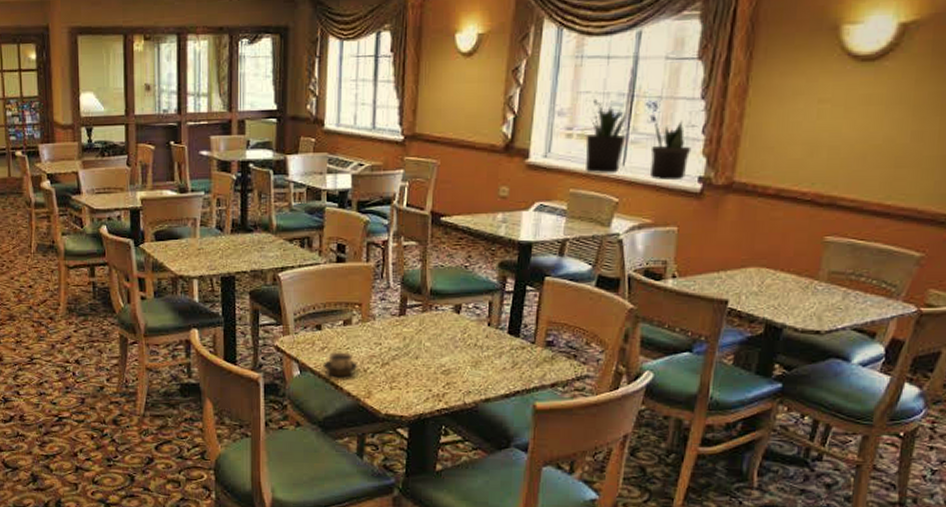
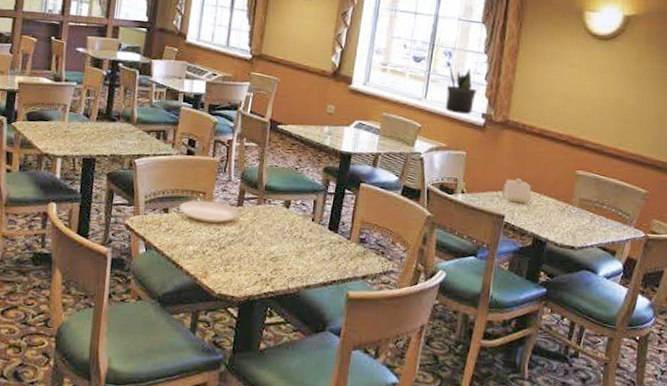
cup: present [323,351,358,377] -> none [166,233,198,257]
plate: none [332,313,403,338] -> present [178,200,240,224]
planter: present [585,103,627,174] -> none [396,47,429,104]
sugar bowl: none [724,254,764,284] -> present [501,178,531,204]

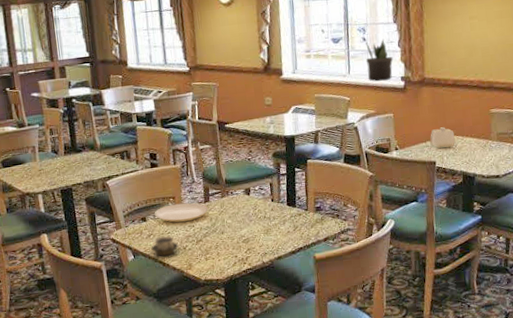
cup: none [166,233,198,257] -> present [151,235,179,256]

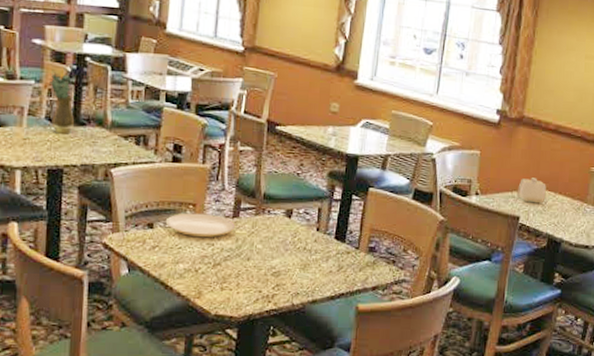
vase: none [49,114,74,162] -> present [49,72,75,134]
cup: present [151,235,179,256] -> none [153,250,189,276]
planter: present [365,38,393,82] -> none [459,57,492,111]

